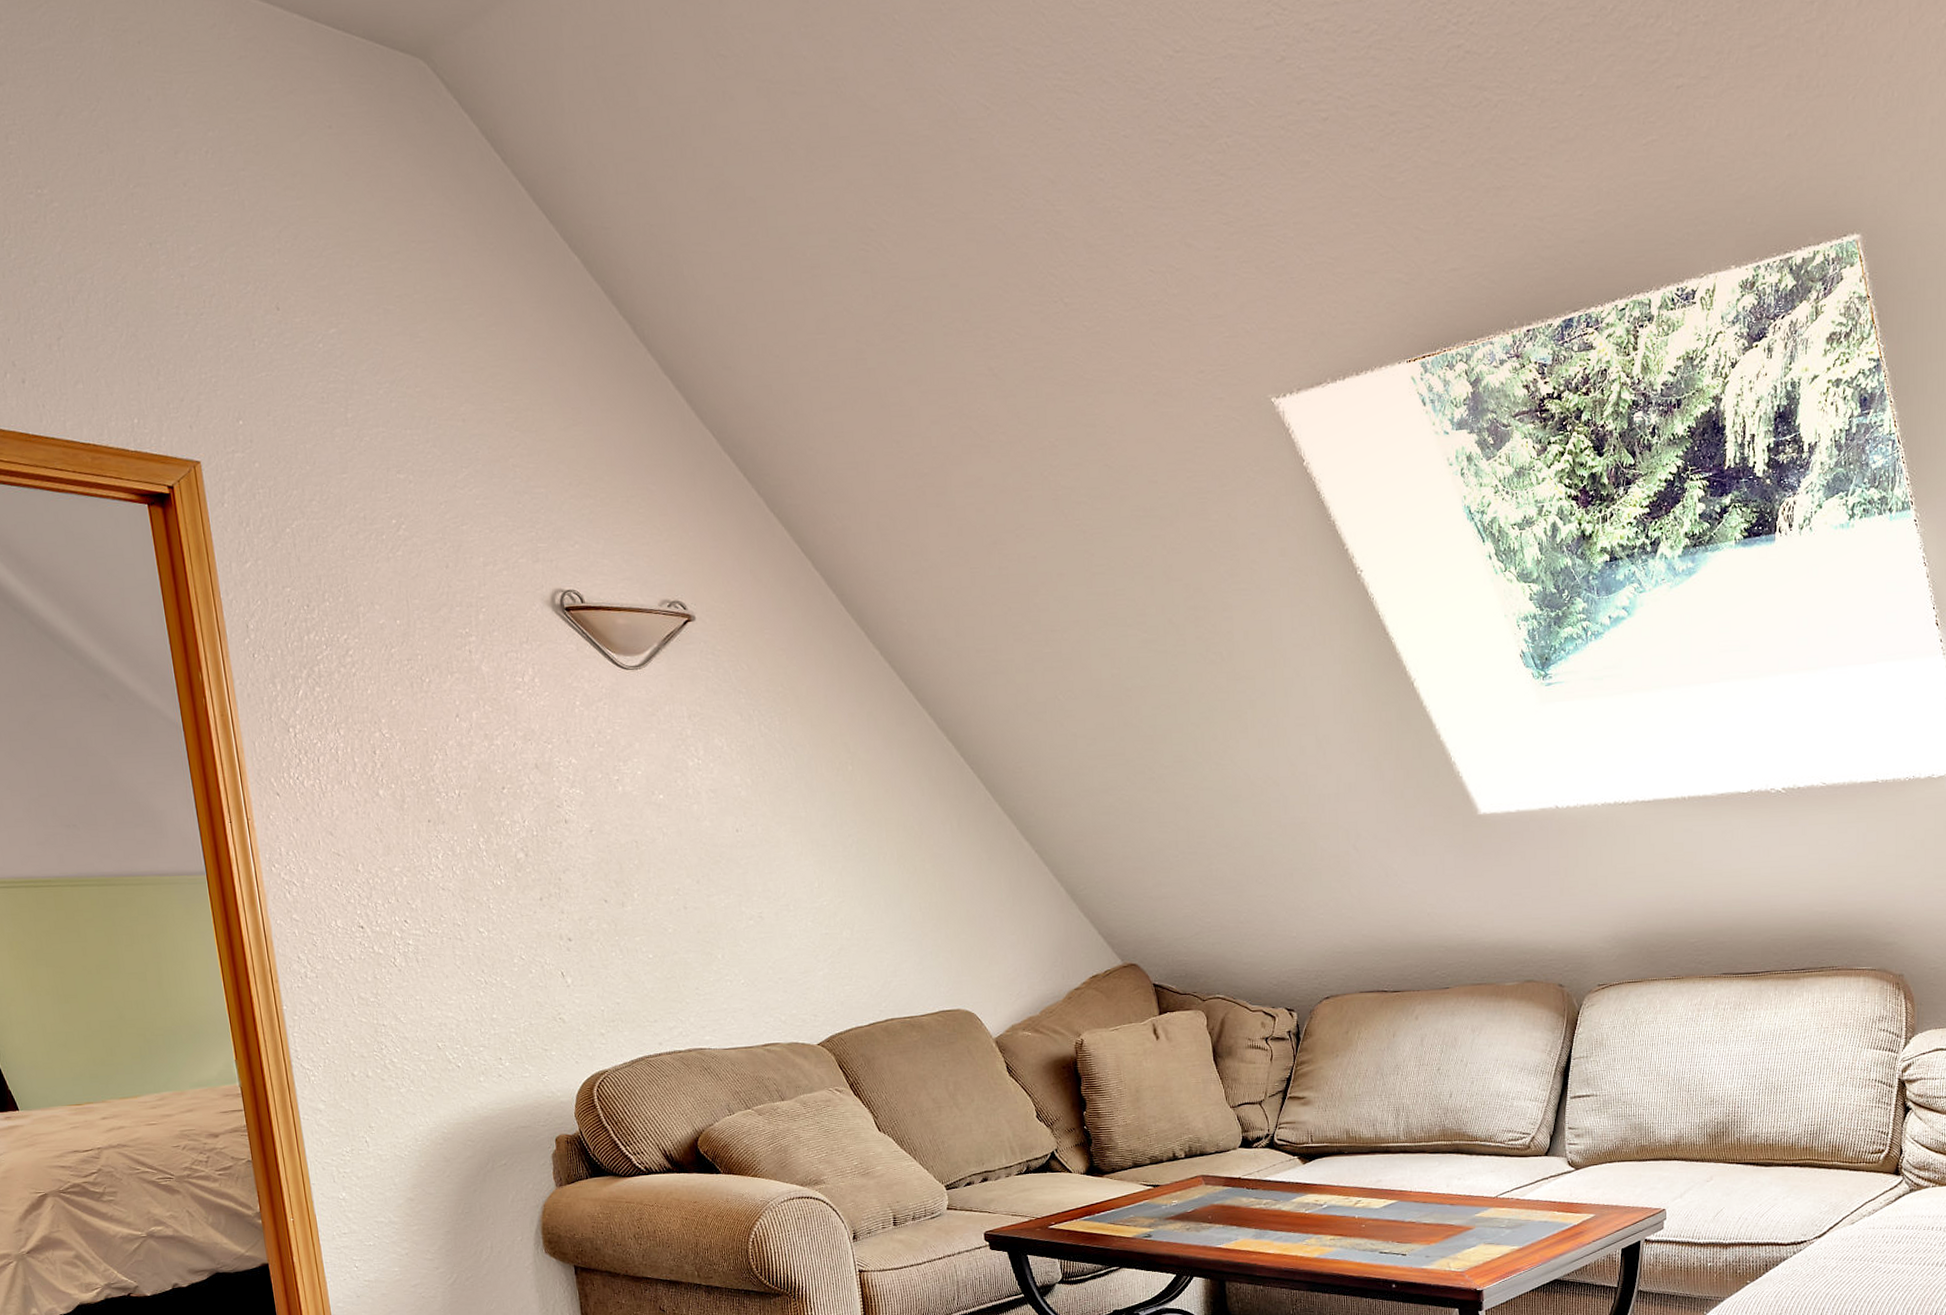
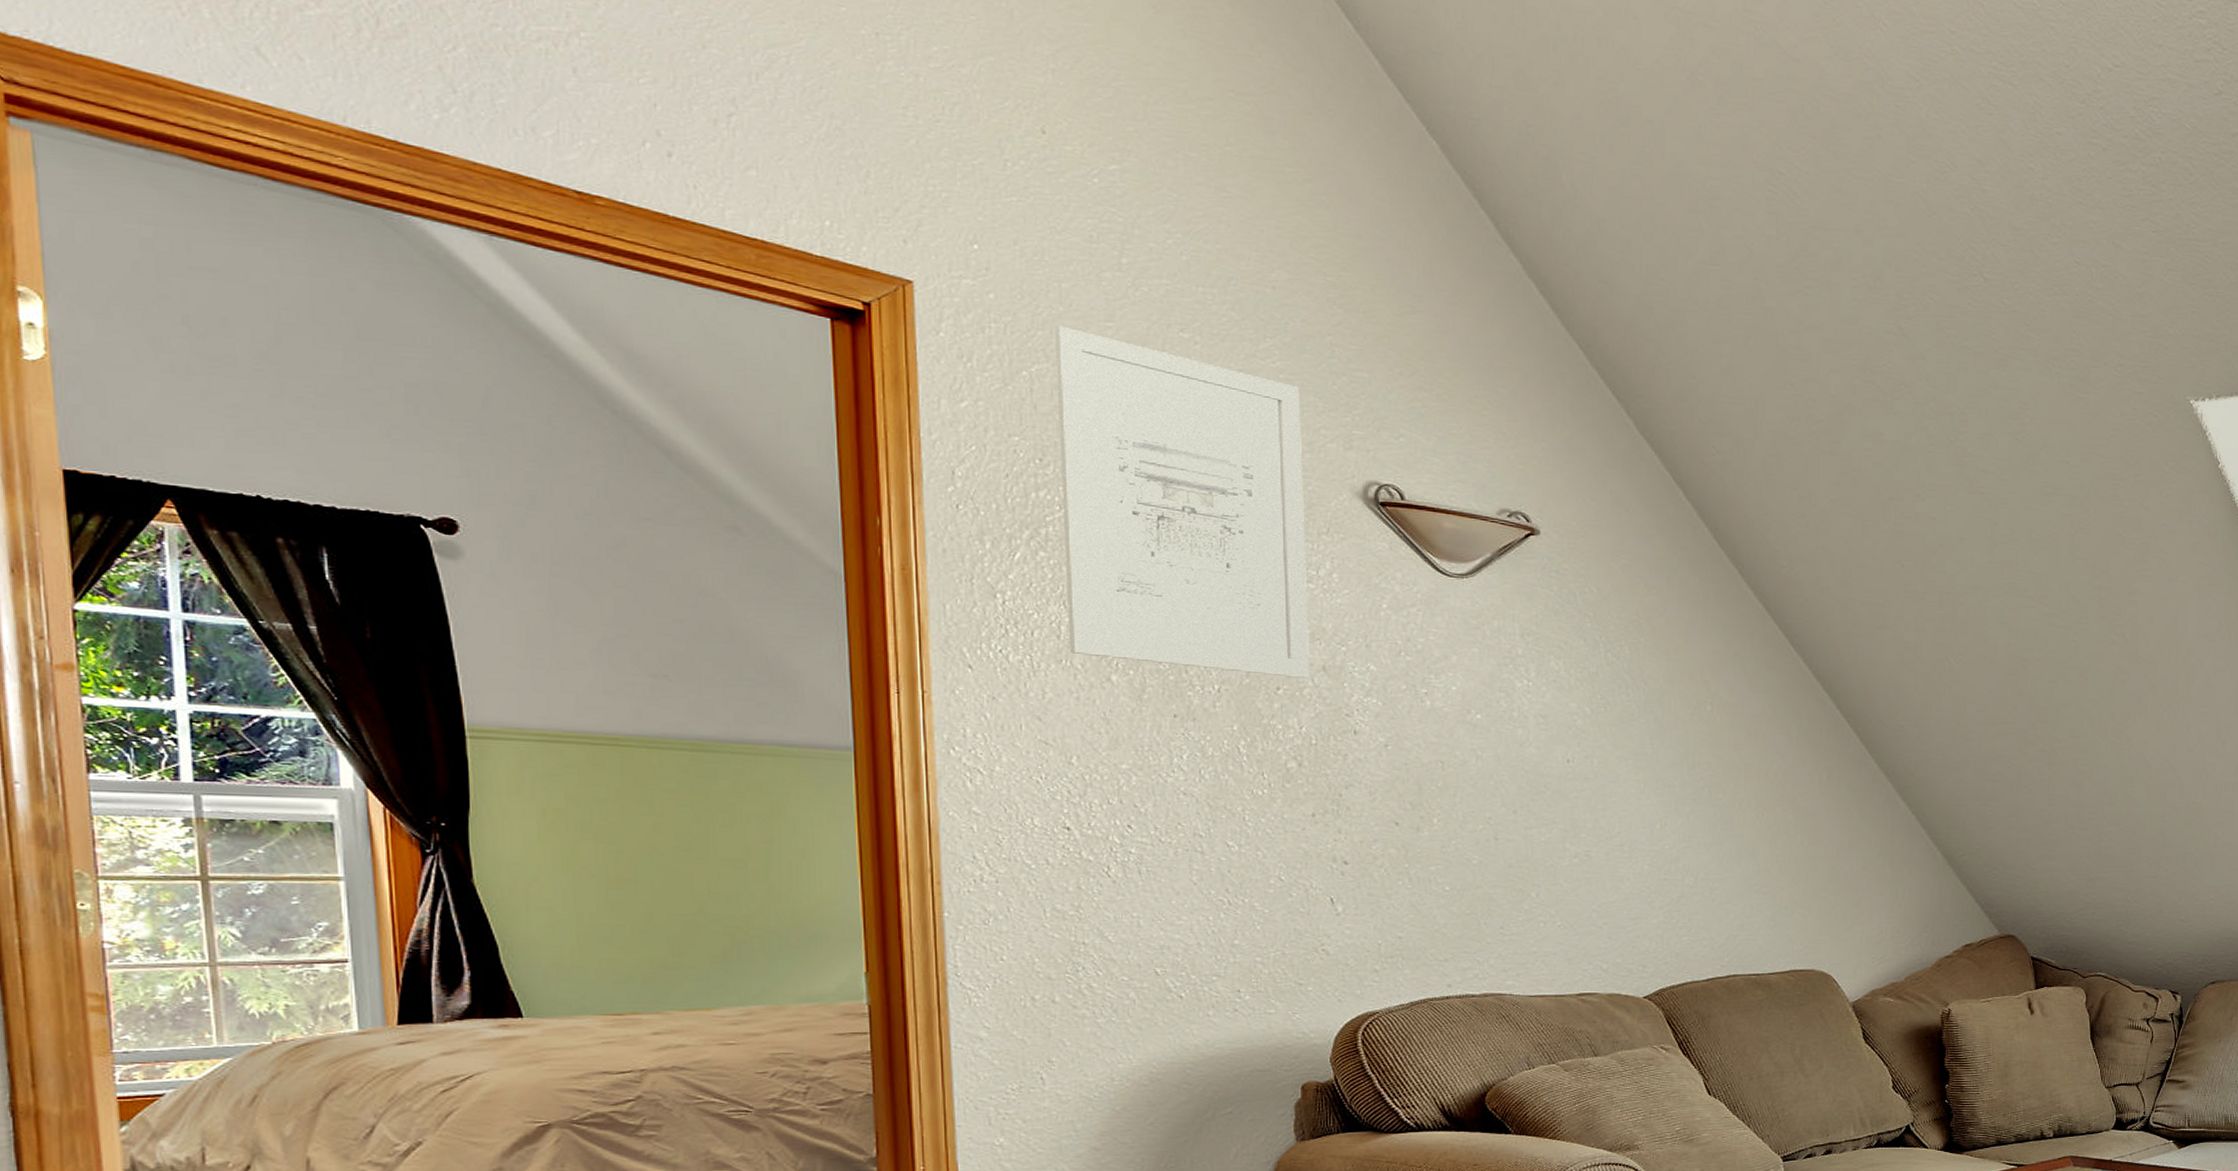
wall art: none [304,483,526,777] -> present [1054,325,1309,678]

